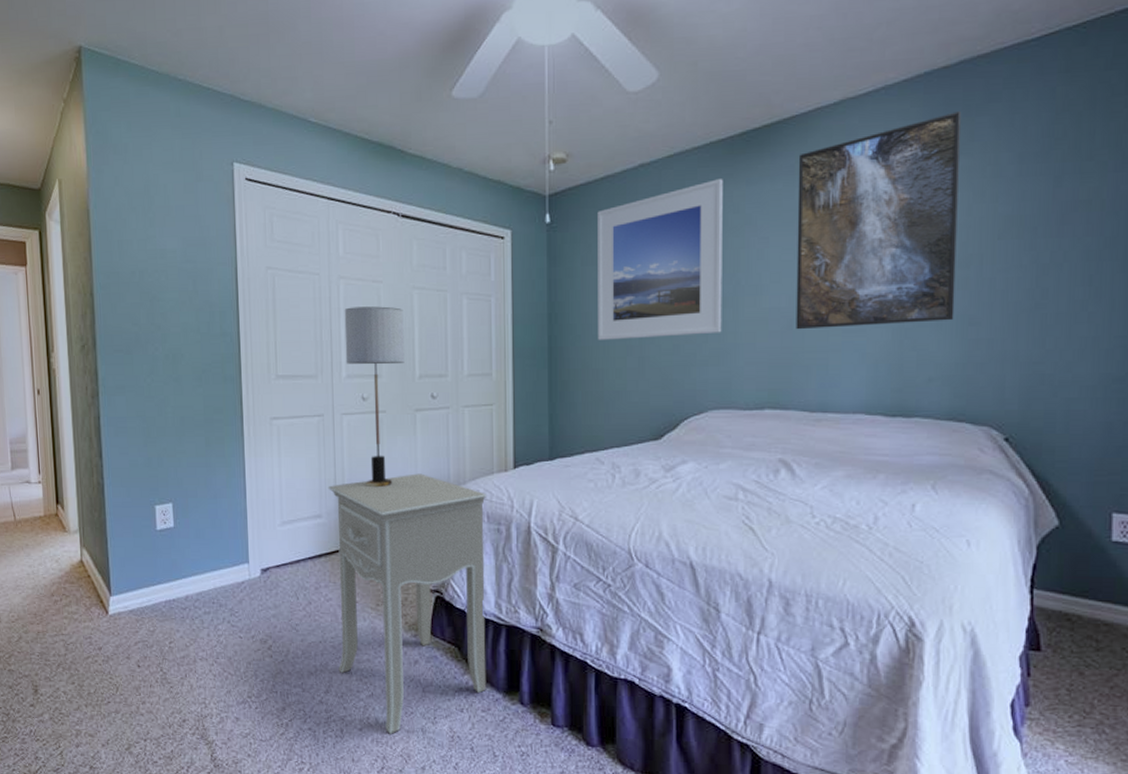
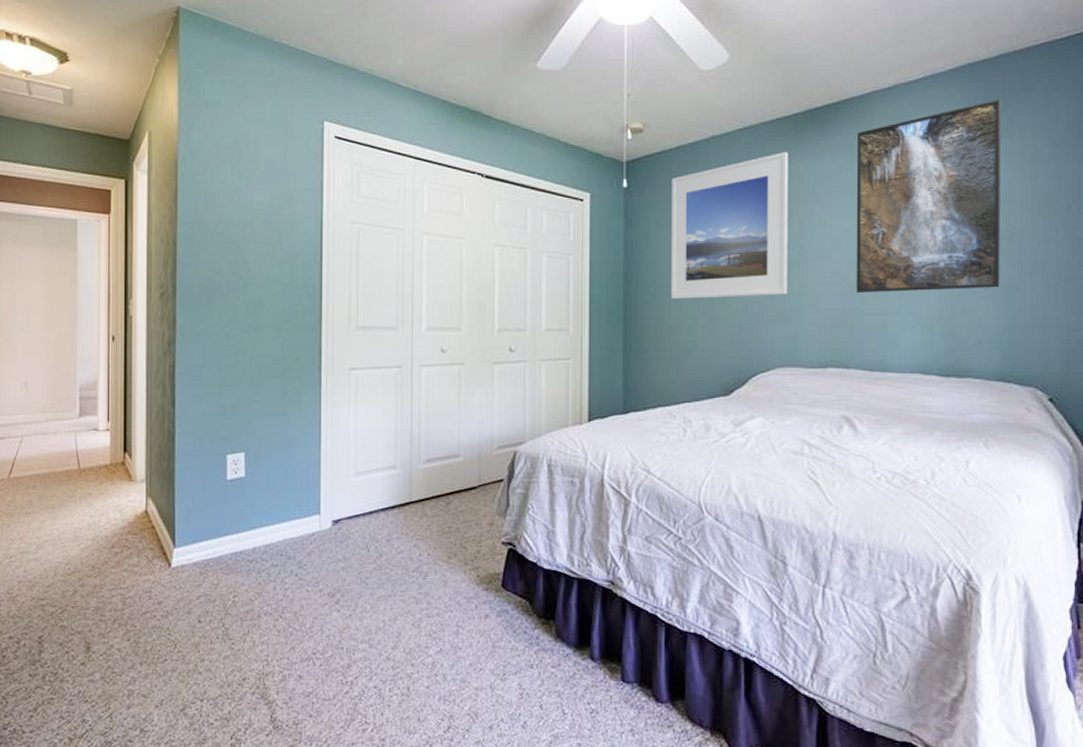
nightstand: present [328,473,487,734] -> none [403,425,561,692]
table lamp: present [344,306,405,488] -> none [426,262,485,439]

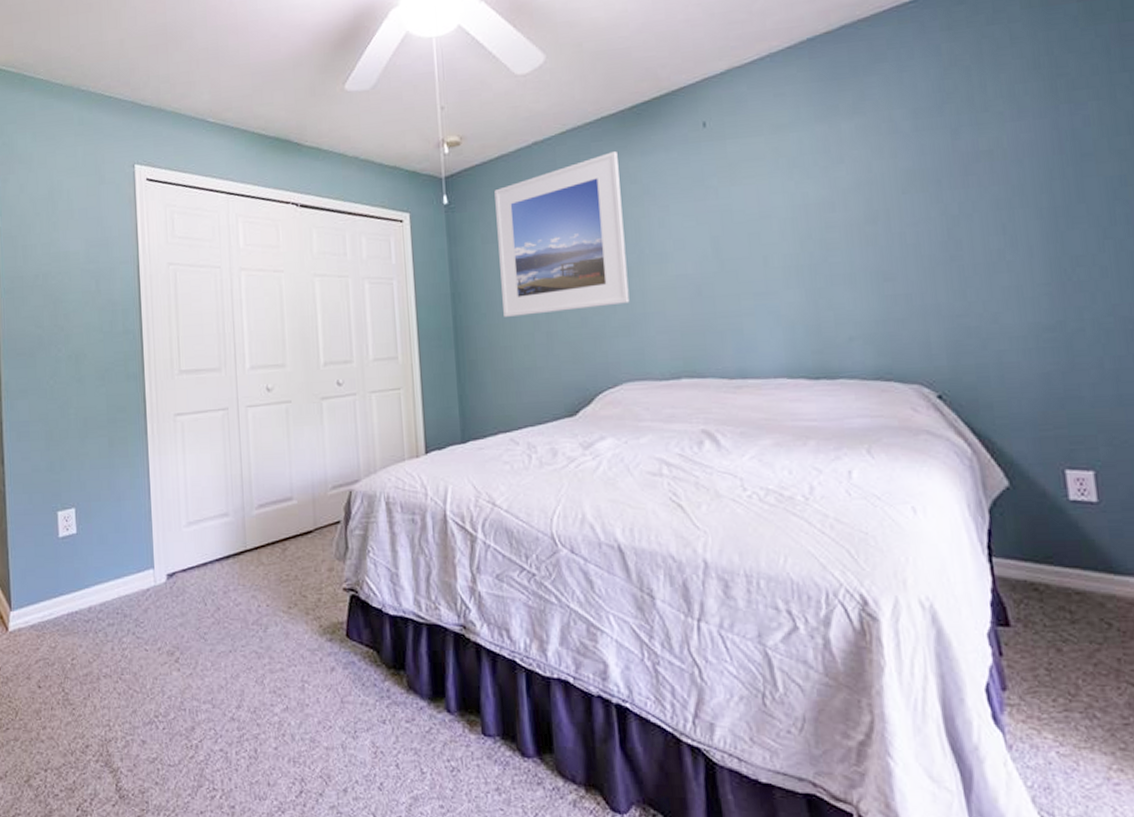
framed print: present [856,99,1002,294] -> none [690,73,868,296]

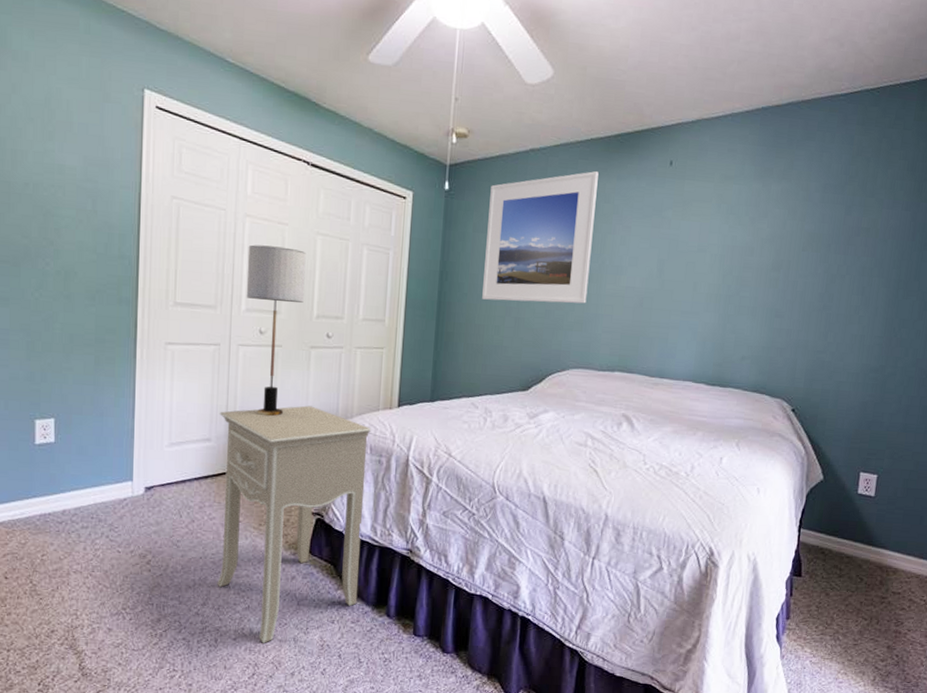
nightstand: none [234,464,410,752] -> present [217,405,371,643]
table lamp: none [246,295,309,482] -> present [246,245,306,417]

